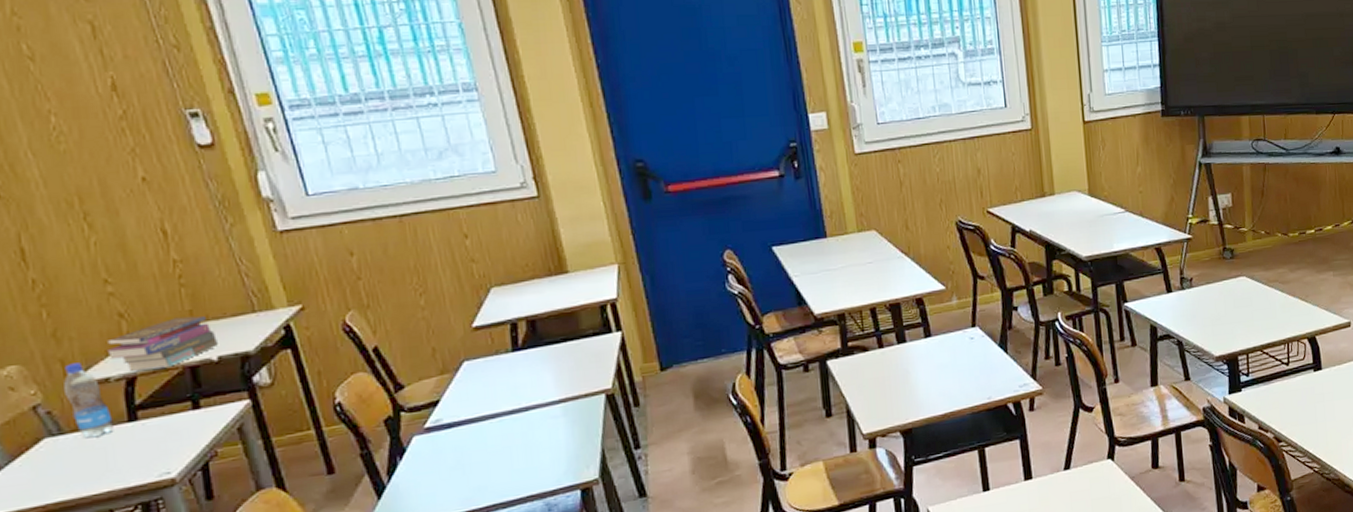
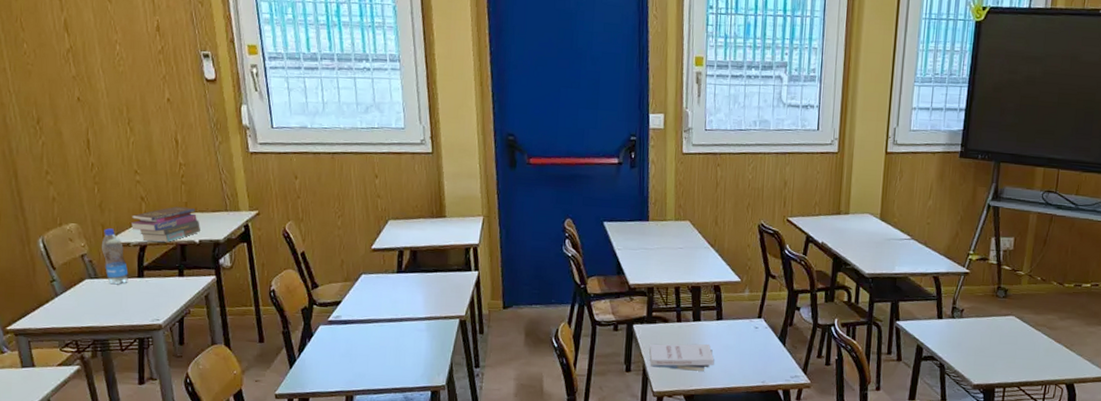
books: none [849,366,930,406] -> present [648,343,714,372]

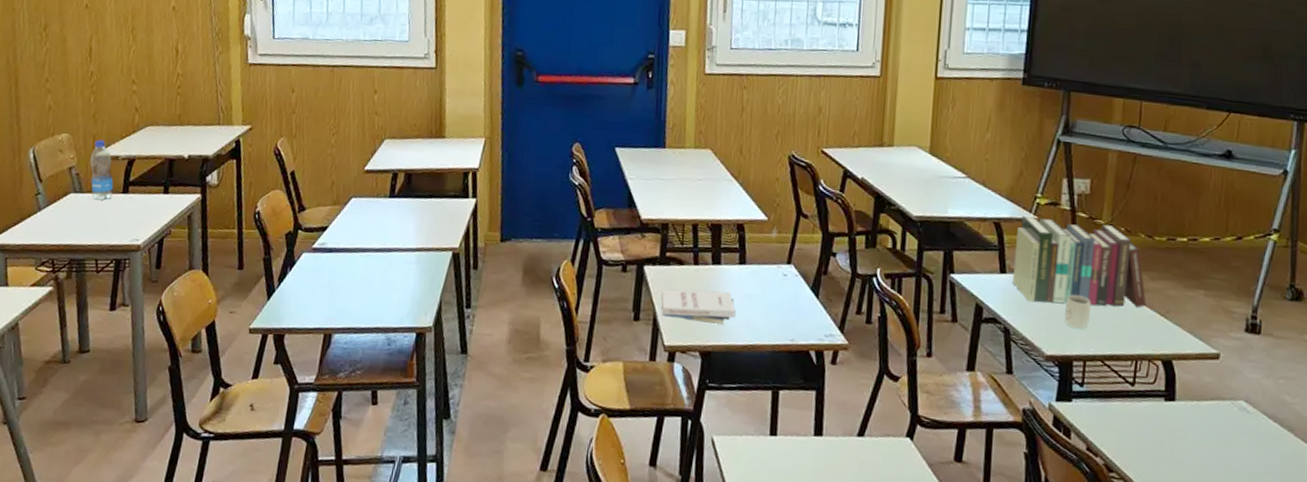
books: present [130,206,200,242] -> none [122,118,191,157]
books: none [948,270,1056,343] -> present [1013,215,1147,308]
mug: none [989,333,1011,363] -> present [1065,294,1090,330]

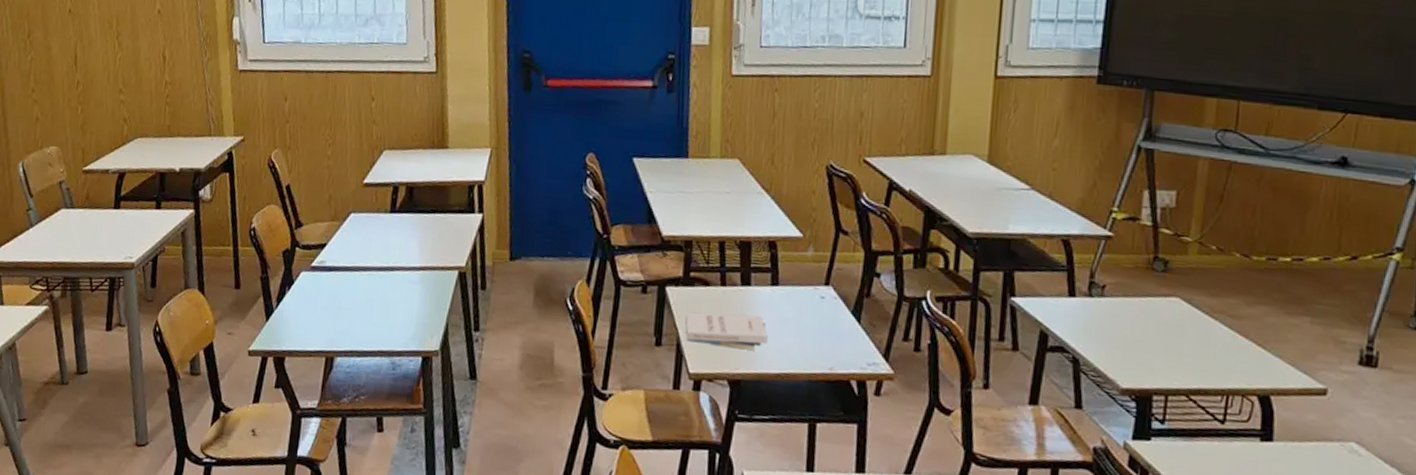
bottle: present [89,140,114,201] -> none [79,152,105,217]
books: present [1013,215,1147,308] -> none [1083,231,1241,337]
mug: present [1065,294,1090,330] -> none [1143,320,1174,361]

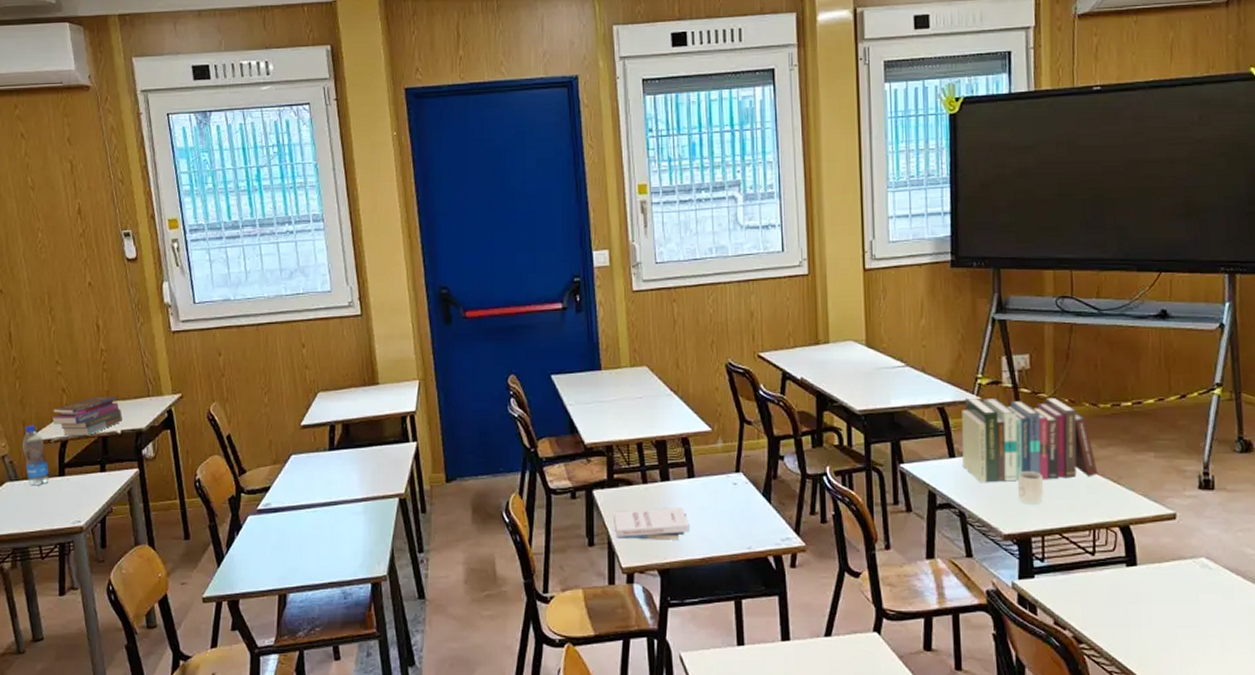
bottle: none [79,152,105,217] -> present [21,425,49,486]
books: none [111,129,182,170] -> present [51,395,122,437]
books: none [1083,231,1241,337] -> present [961,397,1098,483]
mug: none [1143,320,1174,361] -> present [1018,470,1043,506]

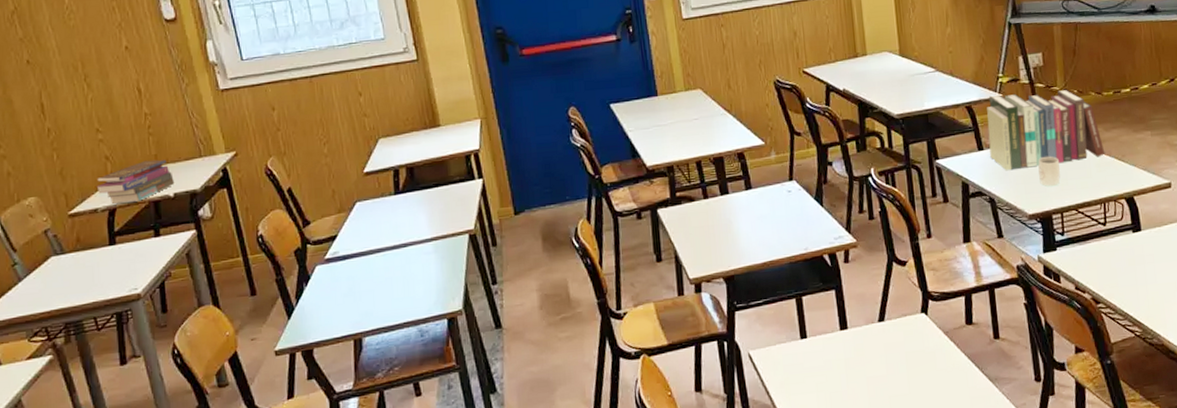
bottle: present [21,425,49,486] -> none [65,196,99,258]
books: present [612,506,690,540] -> none [677,217,750,252]

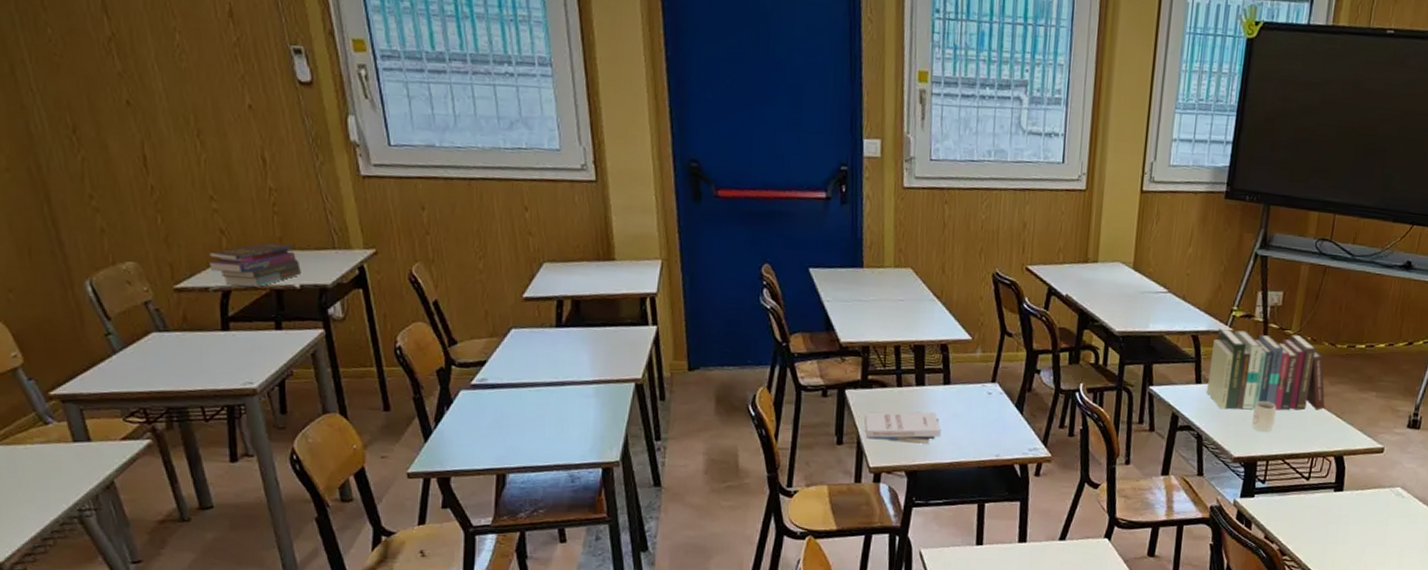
books: none [677,217,750,252] -> present [863,411,941,444]

